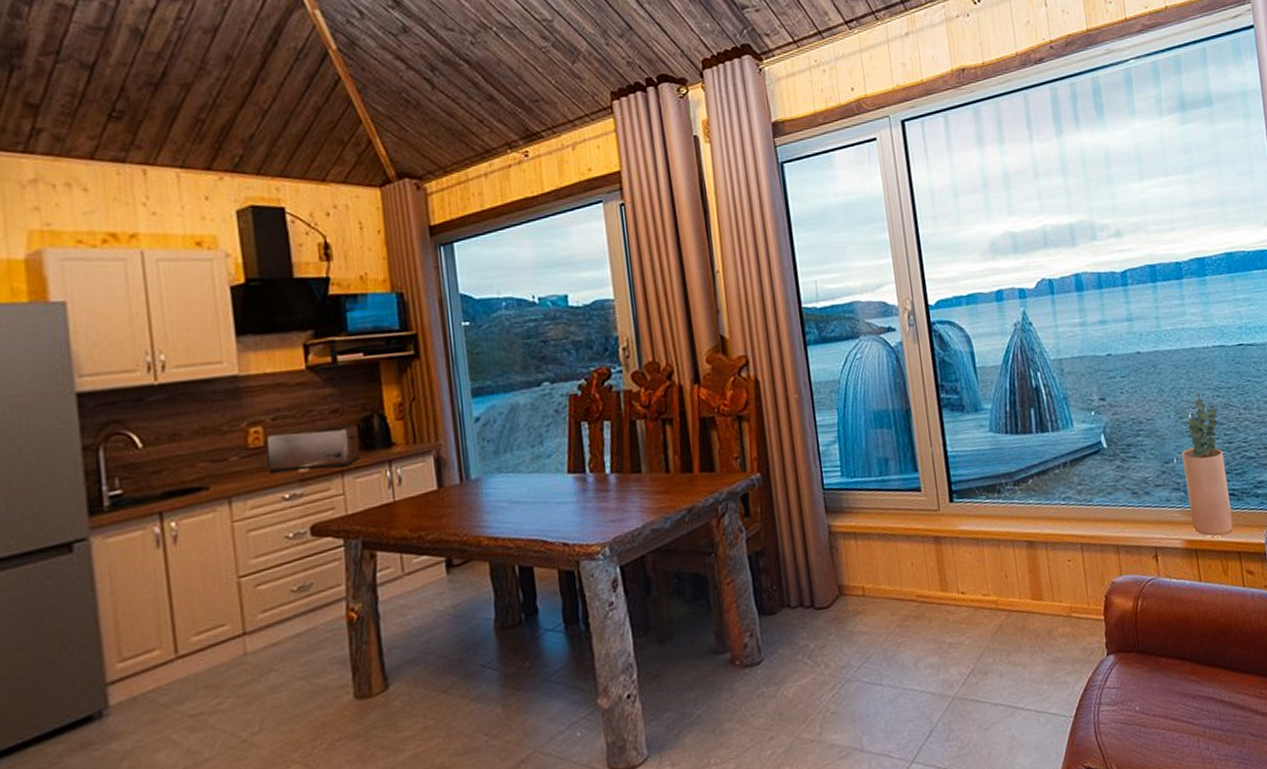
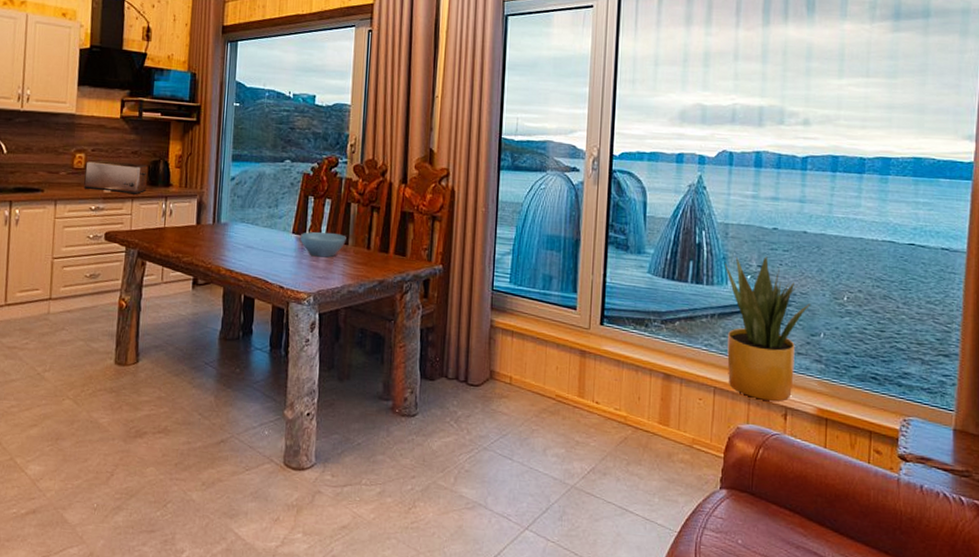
bowl: none [579,461,639,497] -> present [300,231,346,258]
planter: none [1065,387,1158,546] -> present [724,256,810,402]
vase: present [1182,392,1234,537] -> none [828,279,874,413]

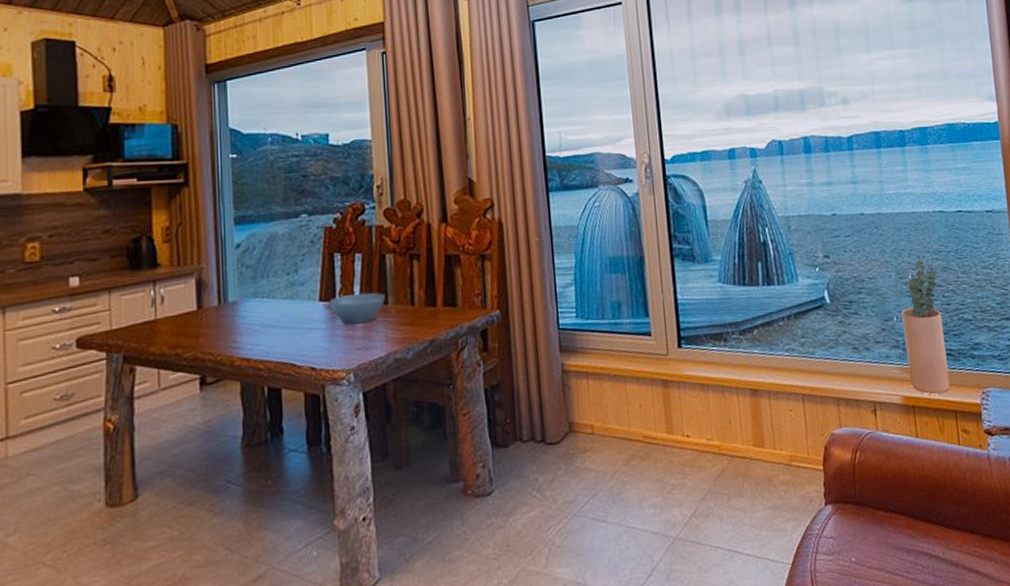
toaster: present [84,159,149,195] -> none [42,244,128,288]
planter: present [724,256,810,402] -> none [791,245,879,399]
vase: none [828,279,874,413] -> present [901,254,950,395]

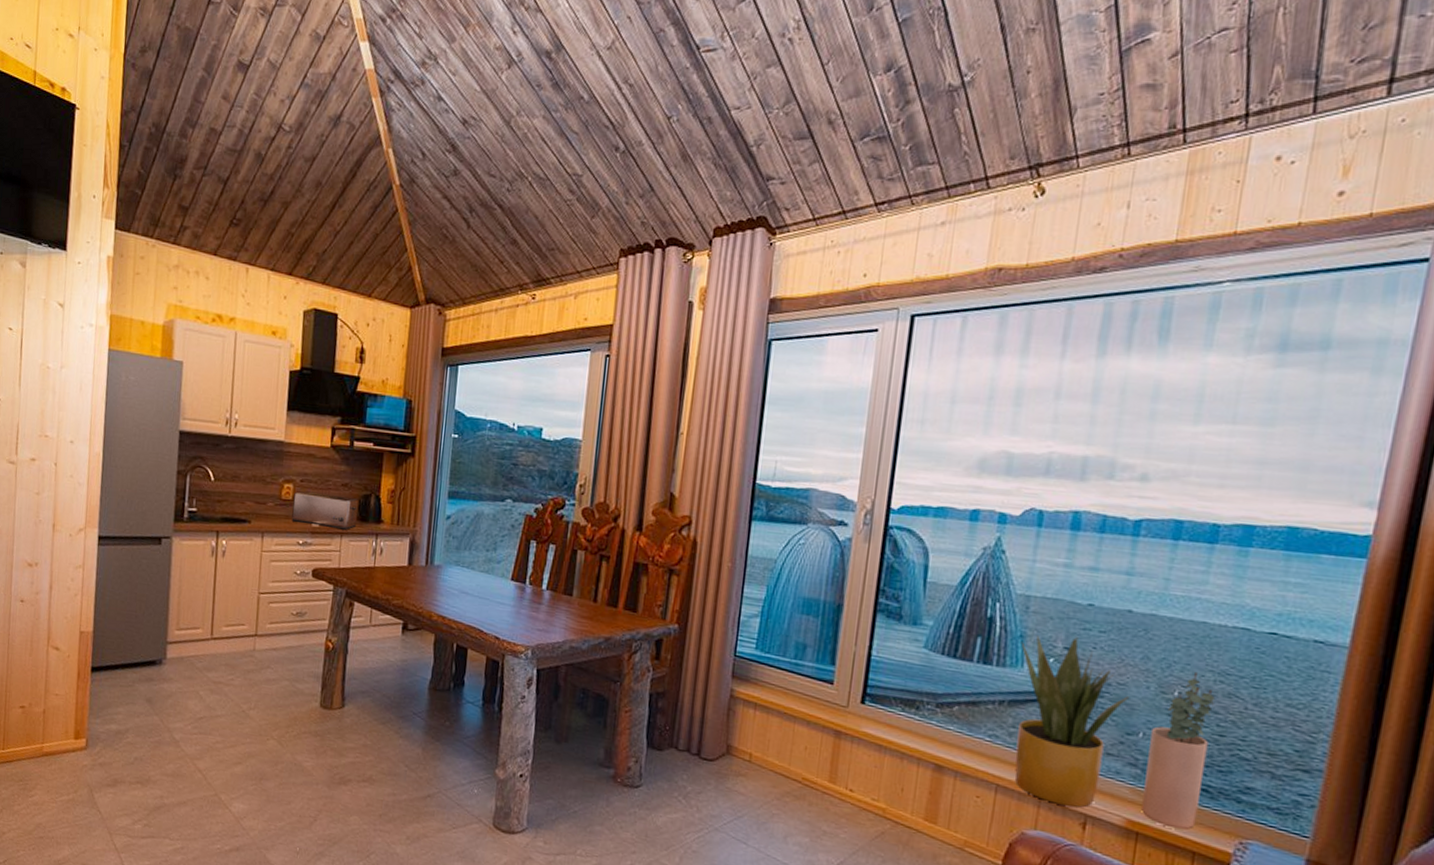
toaster: none [42,244,128,288] -> present [291,491,359,530]
bowl: present [330,292,385,325] -> none [520,579,571,609]
planter: none [791,245,879,399] -> present [1014,635,1129,808]

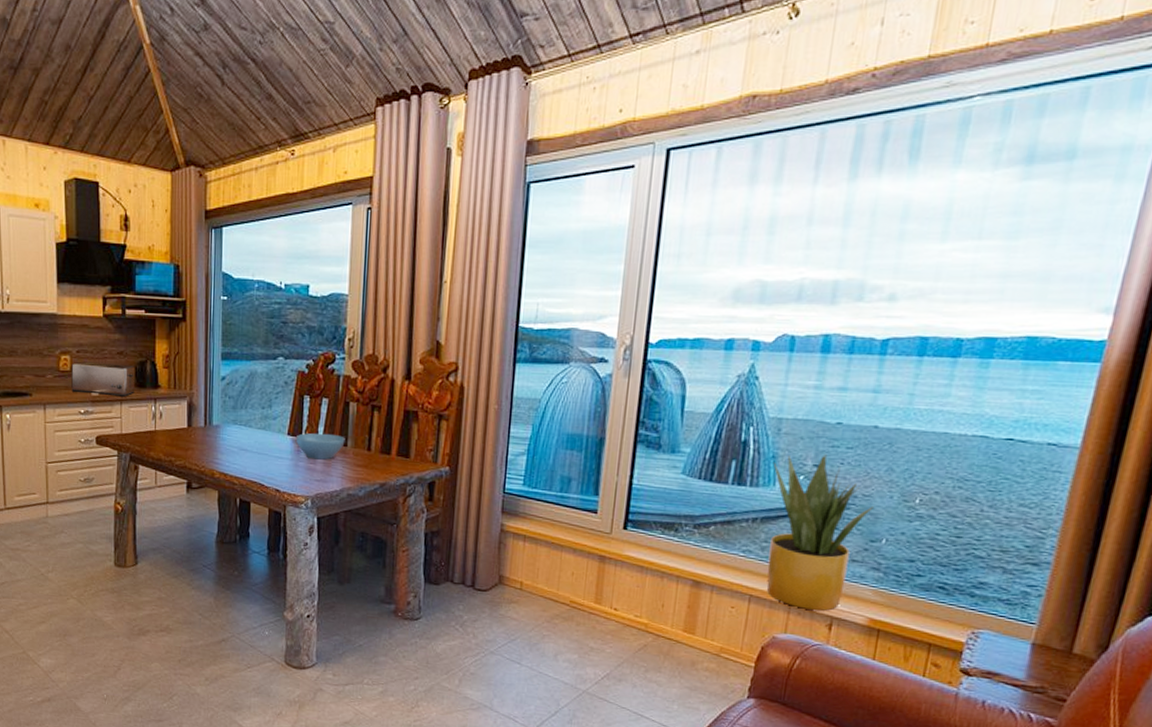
bowl: none [520,579,571,609] -> present [296,433,345,460]
vase: present [1141,671,1215,830] -> none [883,479,953,625]

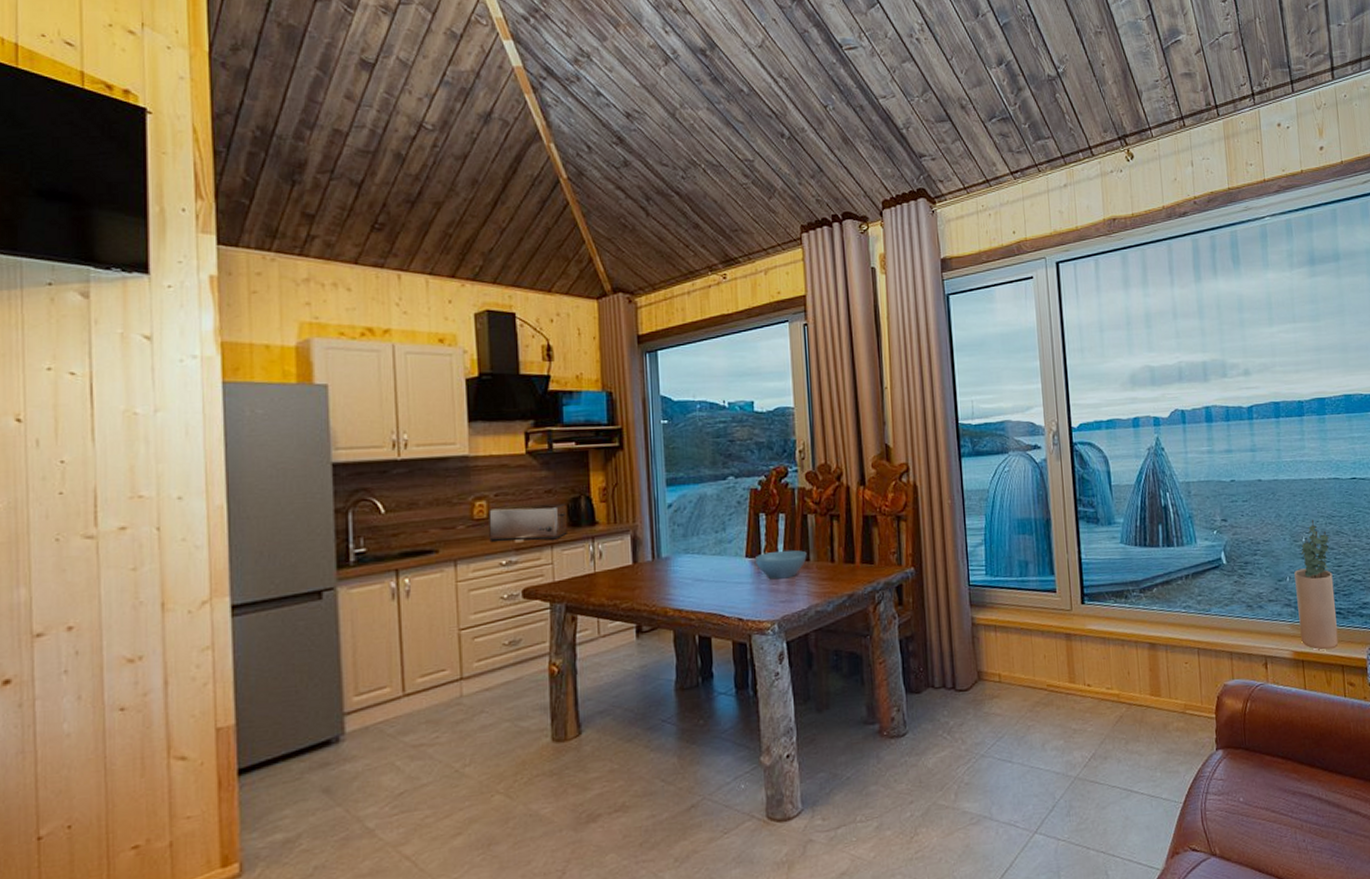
planter: present [766,455,873,611] -> none [1190,509,1274,653]
vase: none [883,479,953,625] -> present [1294,519,1339,650]

